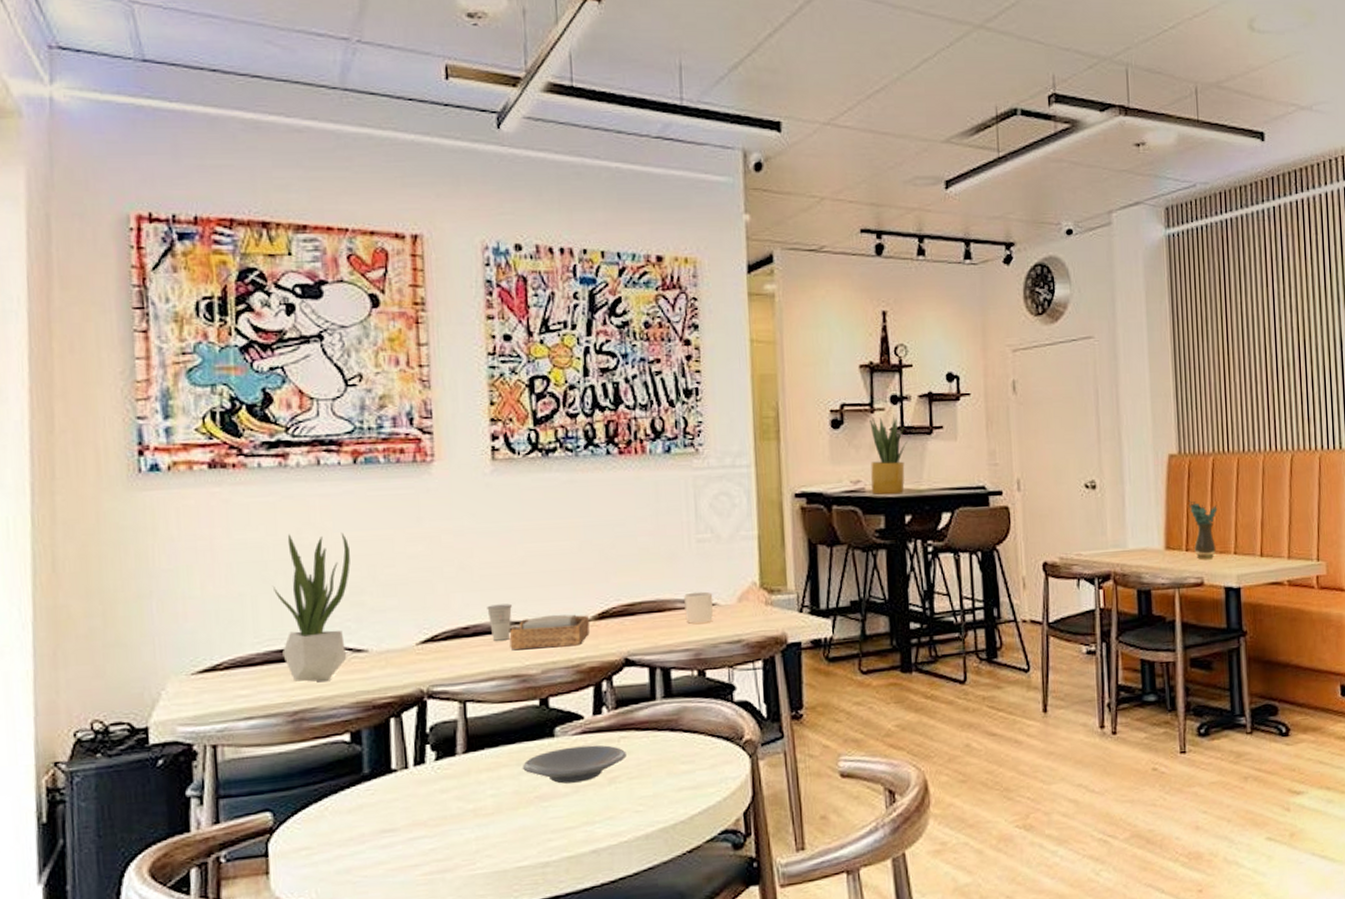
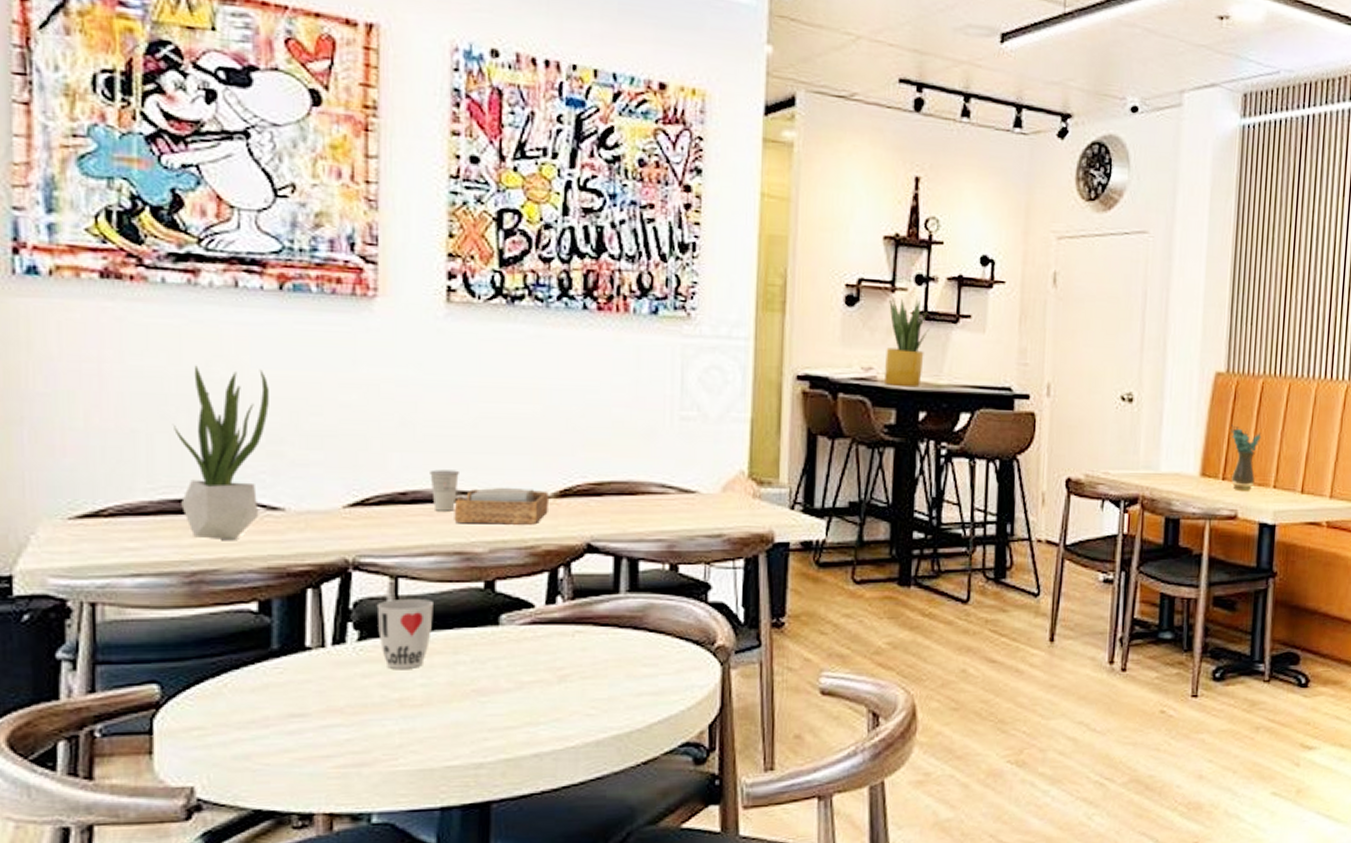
cup: none [449,719,498,783] -> present [376,598,433,669]
saucer: present [522,745,627,784] -> none [459,638,581,678]
mug: present [684,591,714,625] -> none [660,476,694,513]

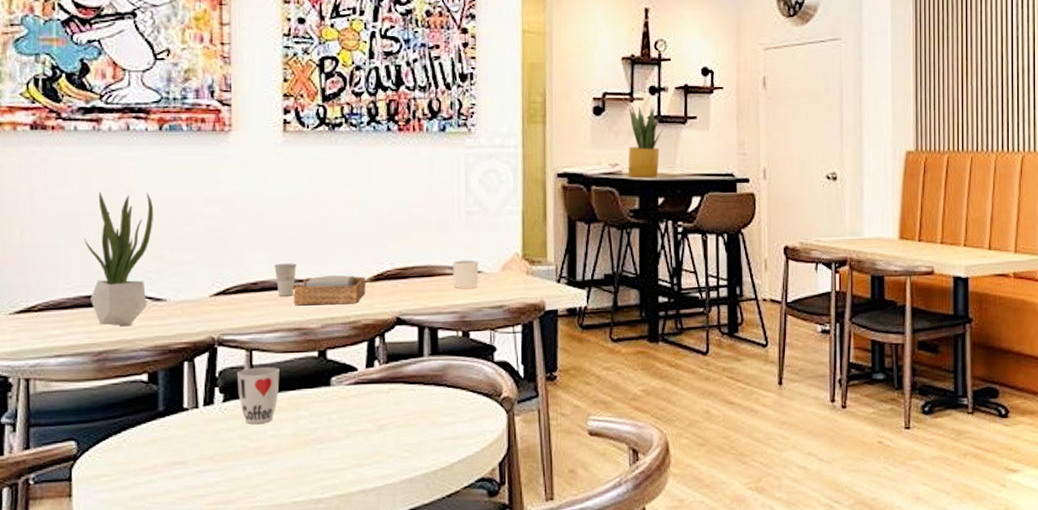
mug: none [660,476,694,513] -> present [453,259,479,290]
vase: present [1231,423,1262,492] -> none [923,193,950,251]

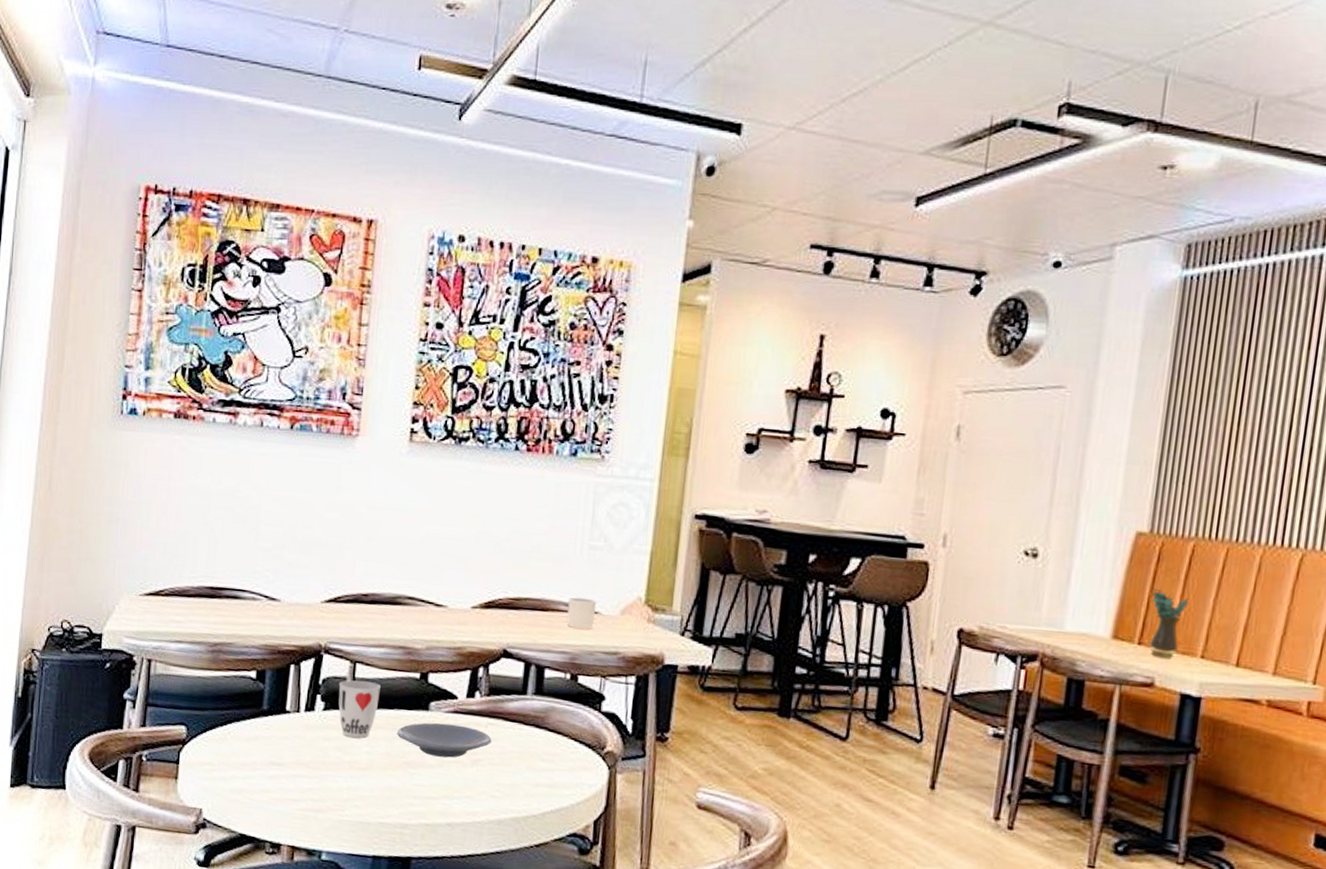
potted plant: present [84,192,153,326] -> none [212,485,277,621]
cup: present [274,263,296,296] -> none [386,577,408,613]
napkin holder: present [293,274,367,306] -> none [401,595,477,630]
saucer: none [300,395,395,429] -> present [396,722,492,758]
planter: present [628,104,664,178] -> none [778,446,827,532]
vase: none [923,193,950,251] -> present [1149,586,1189,660]

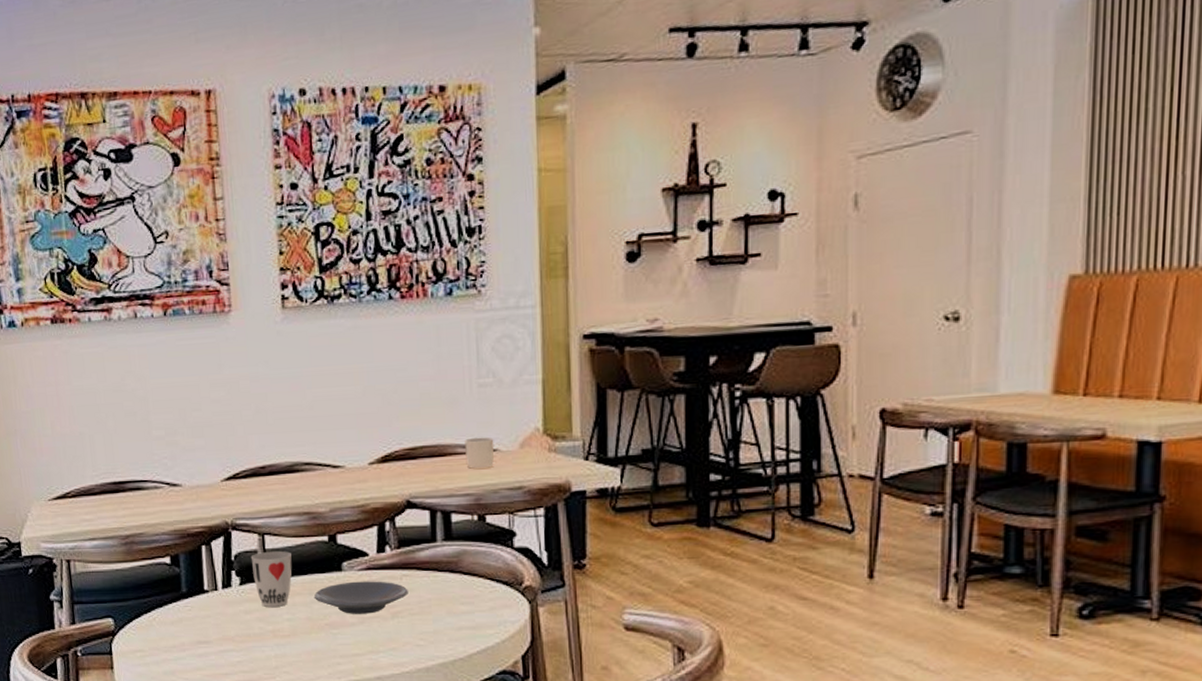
vase: present [1149,586,1189,660] -> none [1093,331,1137,408]

